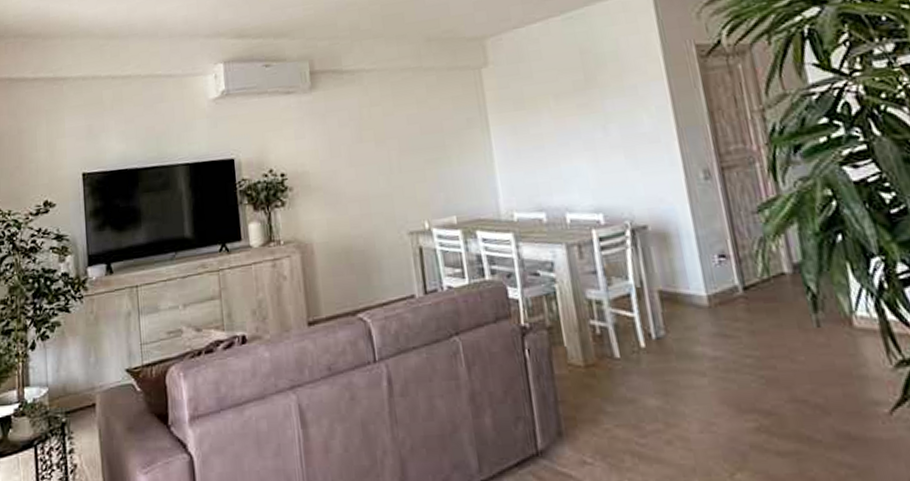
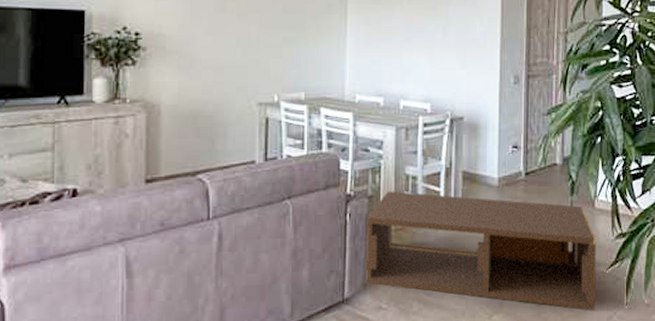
coffee table: none [548,319,888,468] -> present [365,191,596,310]

